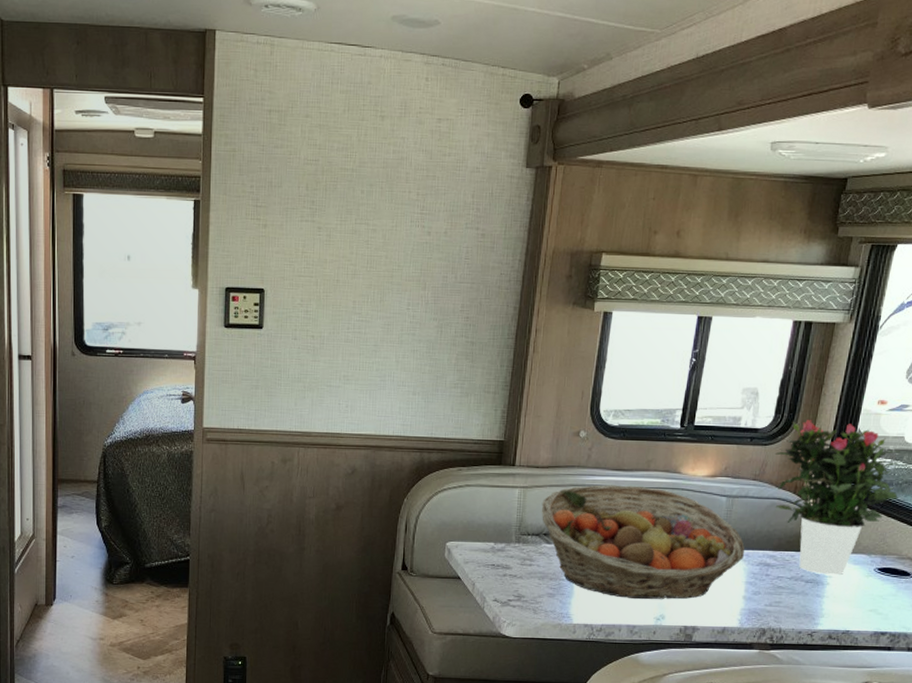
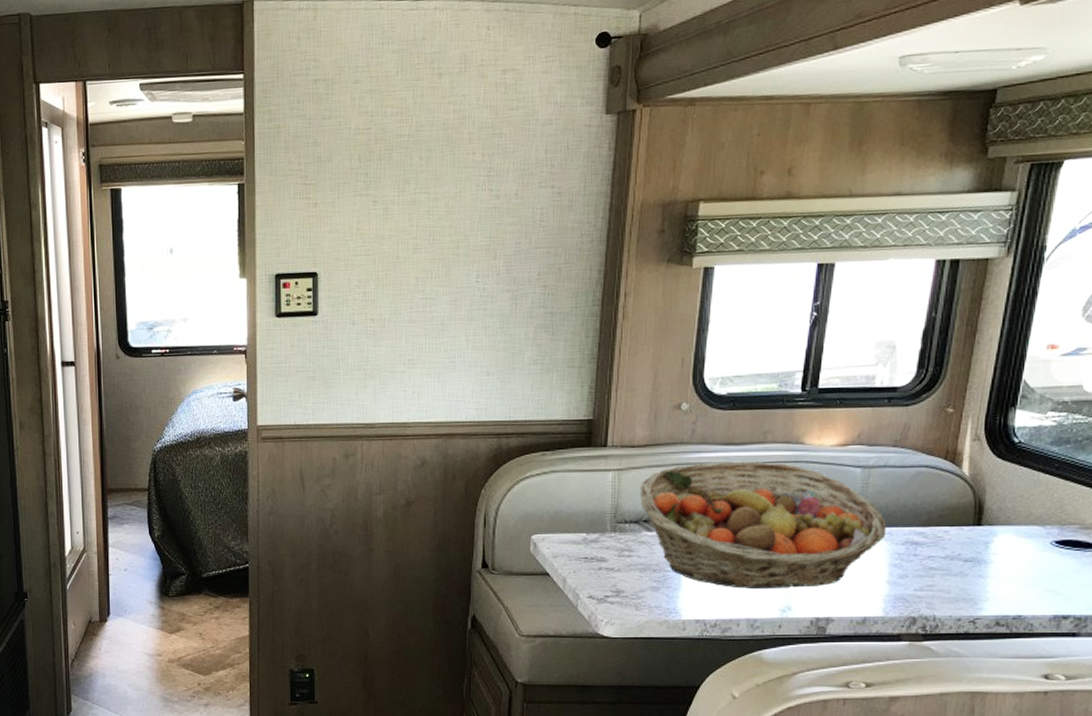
potted flower: present [775,419,900,576] -> none [919,372,1078,552]

